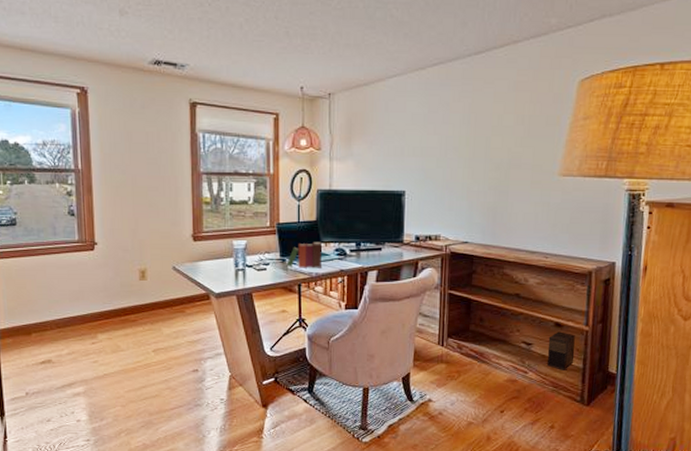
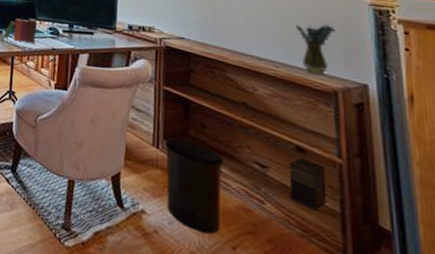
waste bin: none [448,335,498,405] -> present [164,138,224,234]
vase: none [564,212,597,260] -> present [295,23,337,76]

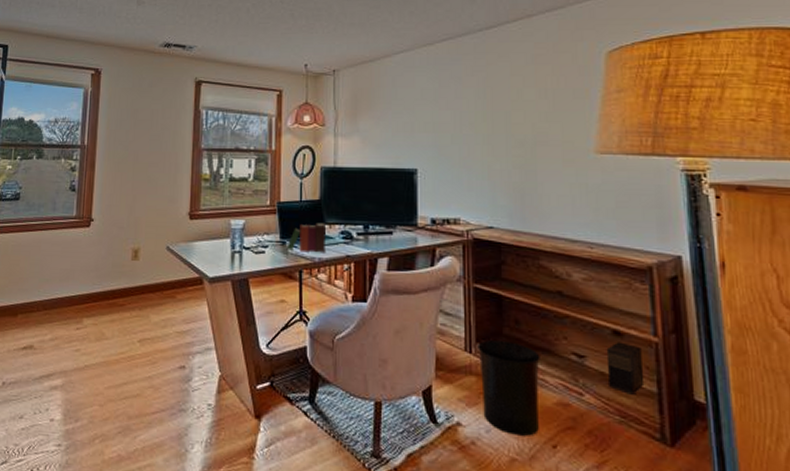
vase: present [295,23,337,76] -> none [608,195,650,252]

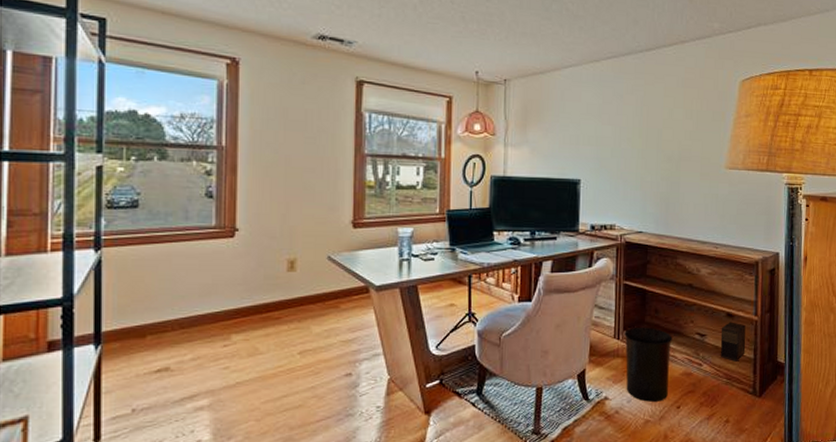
books: present [286,222,326,253] -> none [456,229,495,258]

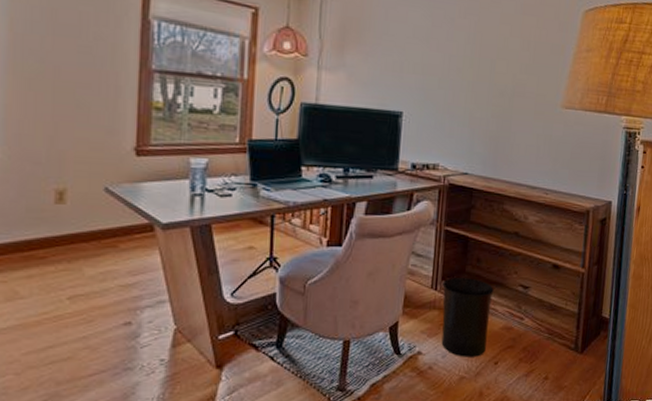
decorative box: present [720,322,746,362] -> none [544,274,572,316]

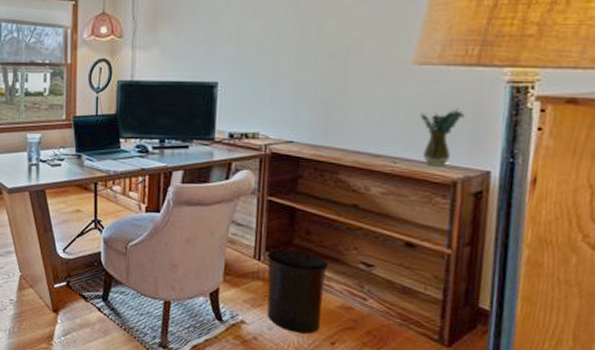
vase: none [565,148,596,198] -> present [420,108,466,167]

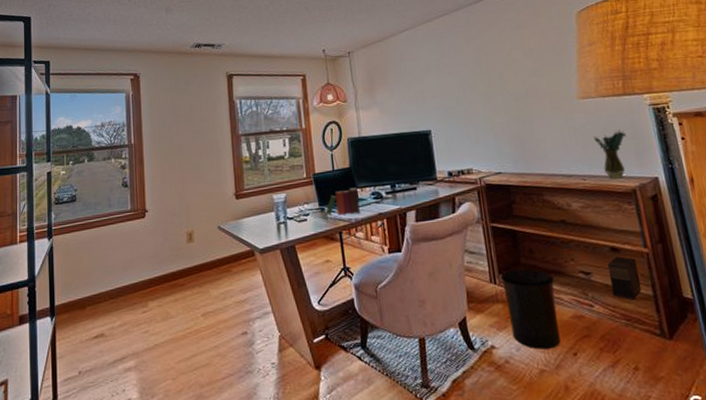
books: none [82,136,121,166] -> present [325,187,360,216]
decorative box: none [394,253,432,301] -> present [607,256,642,300]

